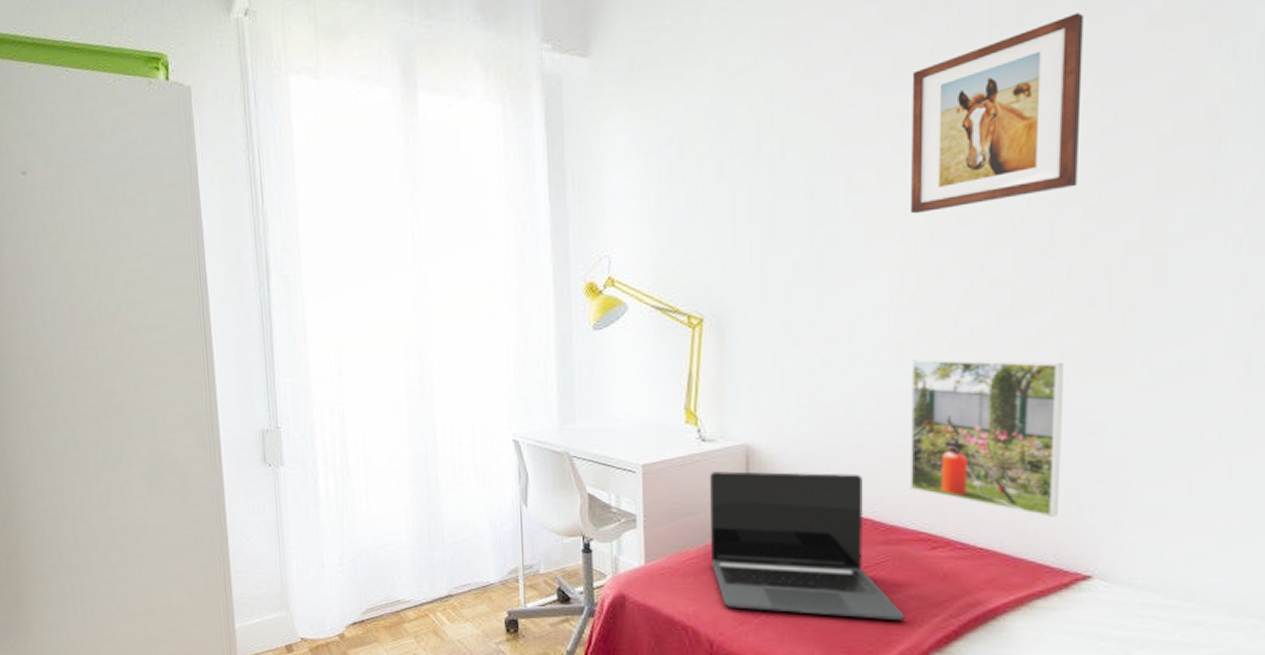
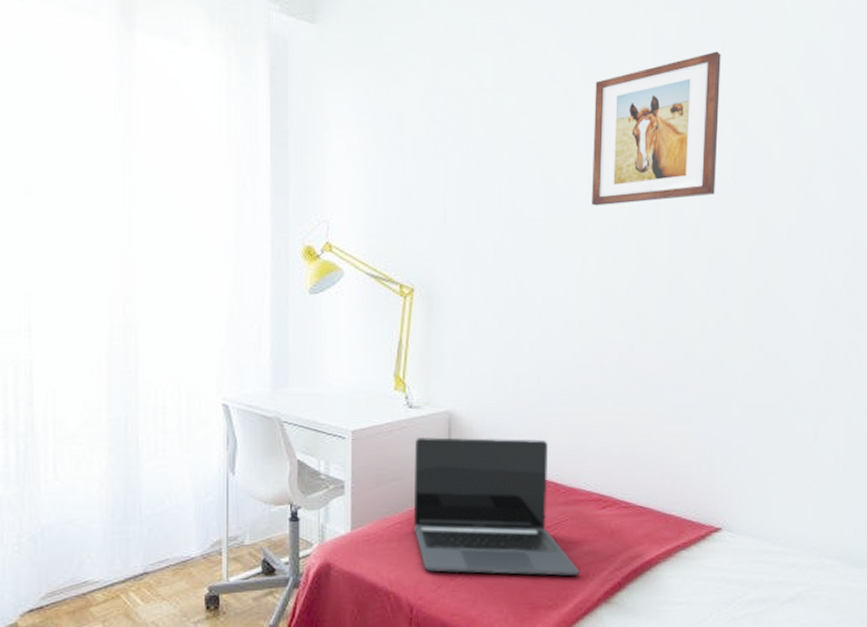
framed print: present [909,358,1063,518] -> none [585,336,703,479]

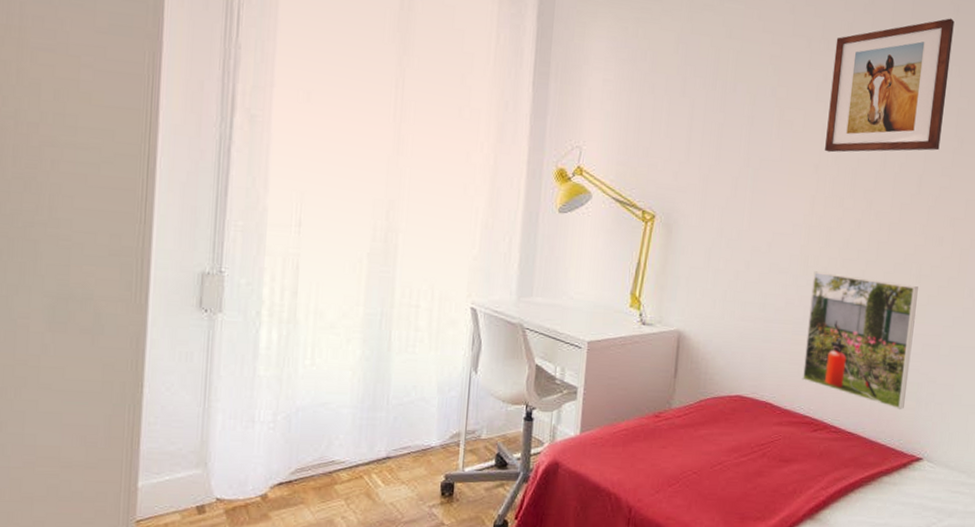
laptop: present [413,436,580,576] -> none [638,352,788,492]
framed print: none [585,336,703,479] -> present [801,271,918,410]

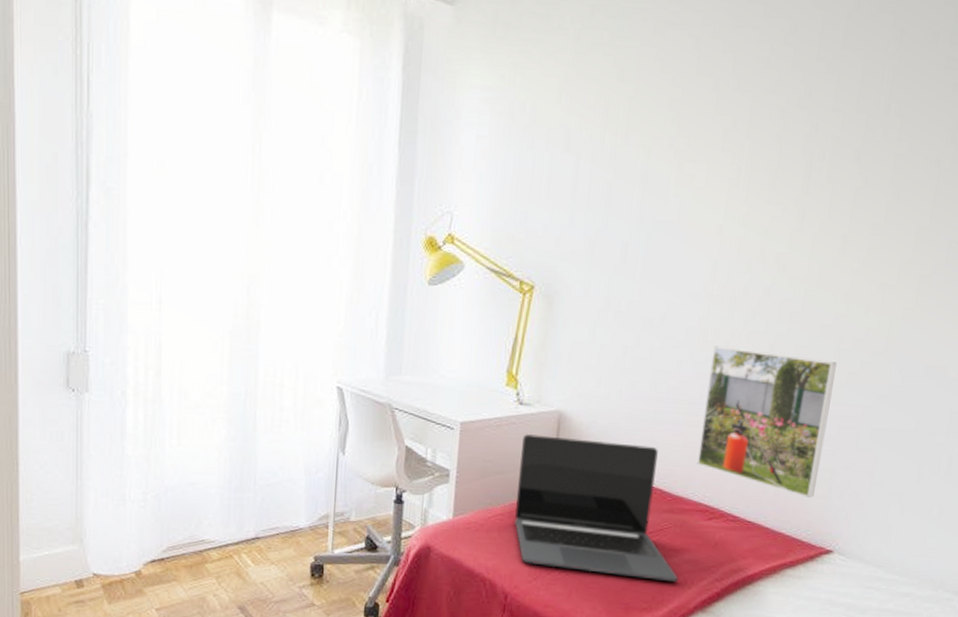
laptop: none [638,352,788,492] -> present [514,433,678,583]
wall art: present [825,18,955,153] -> none [731,45,897,211]

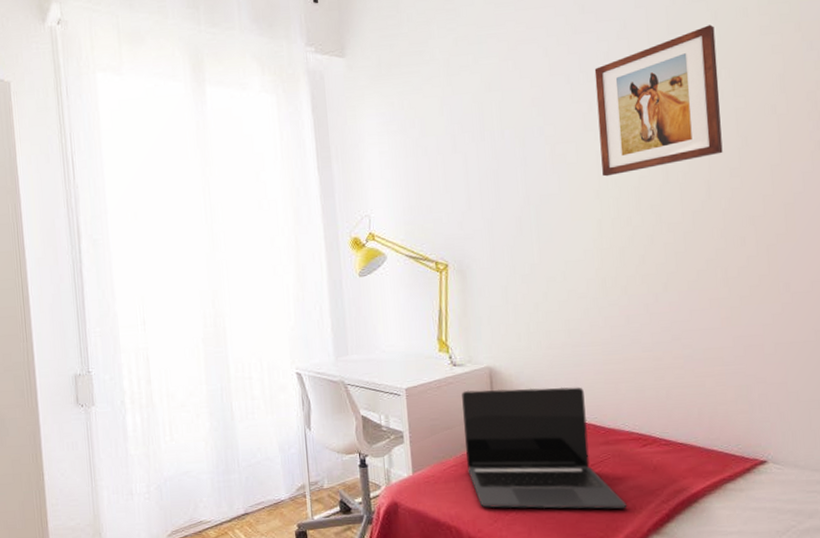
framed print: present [696,345,837,499] -> none [613,289,736,415]
wall art: none [731,45,897,211] -> present [594,25,723,177]

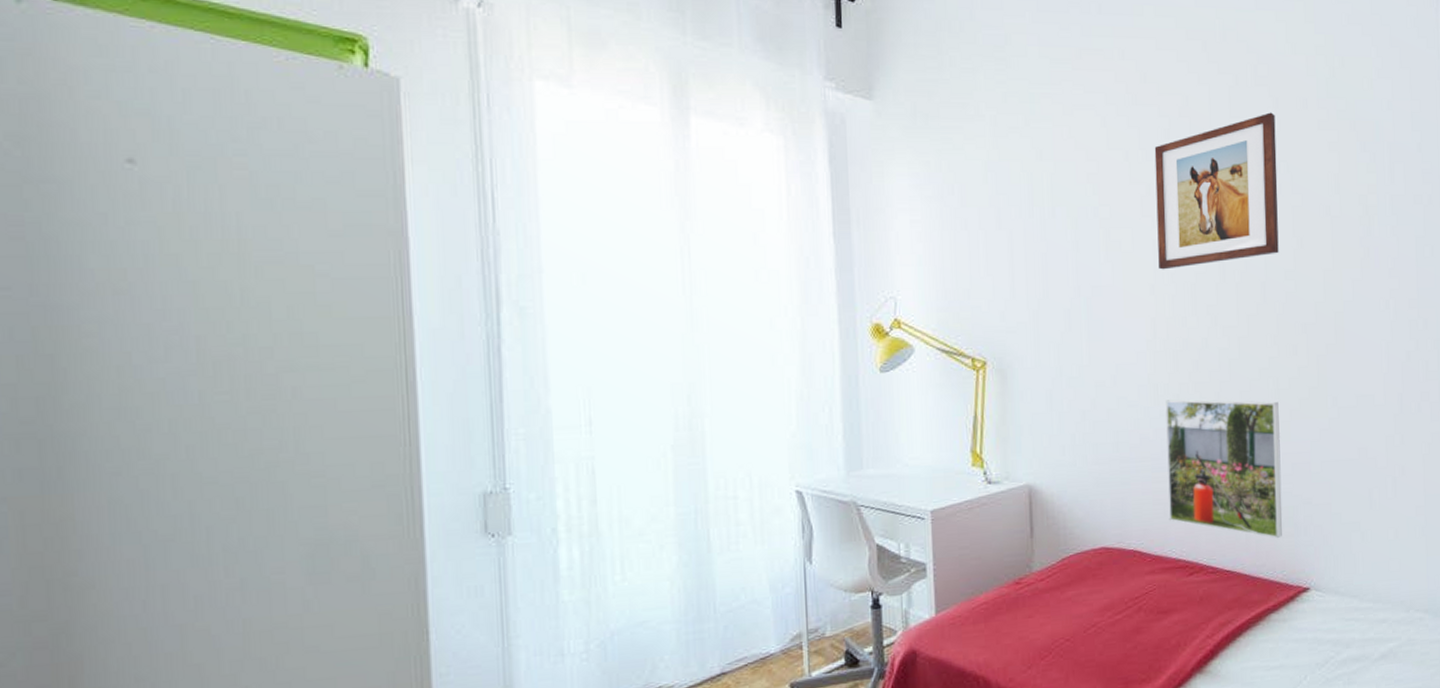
laptop: present [462,387,627,509] -> none [996,508,1171,652]
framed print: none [613,289,736,415] -> present [1165,399,1282,539]

